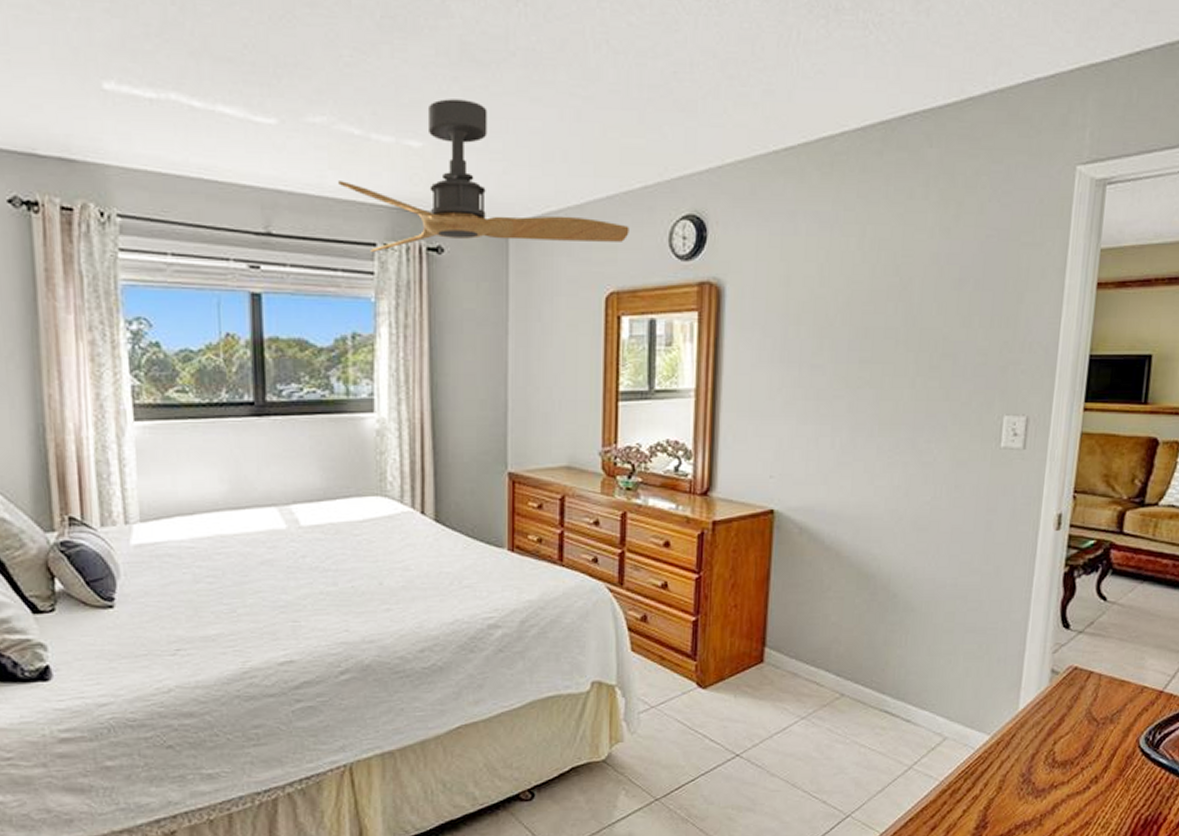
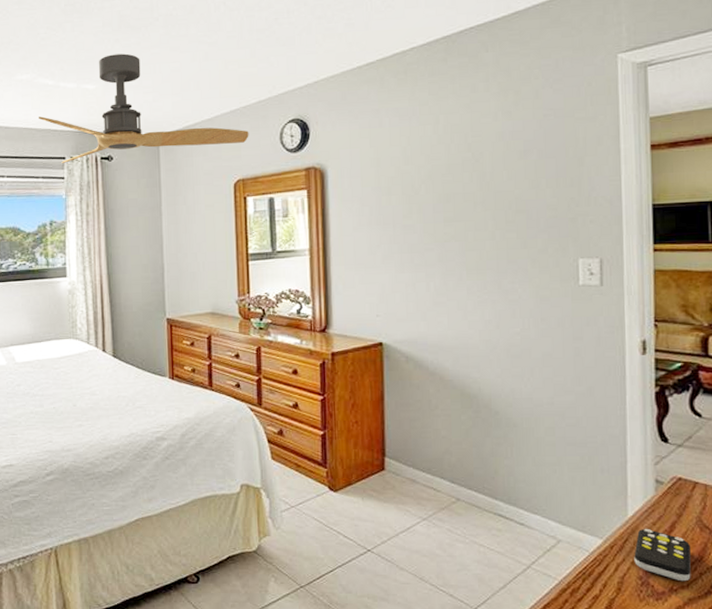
remote control: none [1019,722,1077,778] -> present [634,528,692,582]

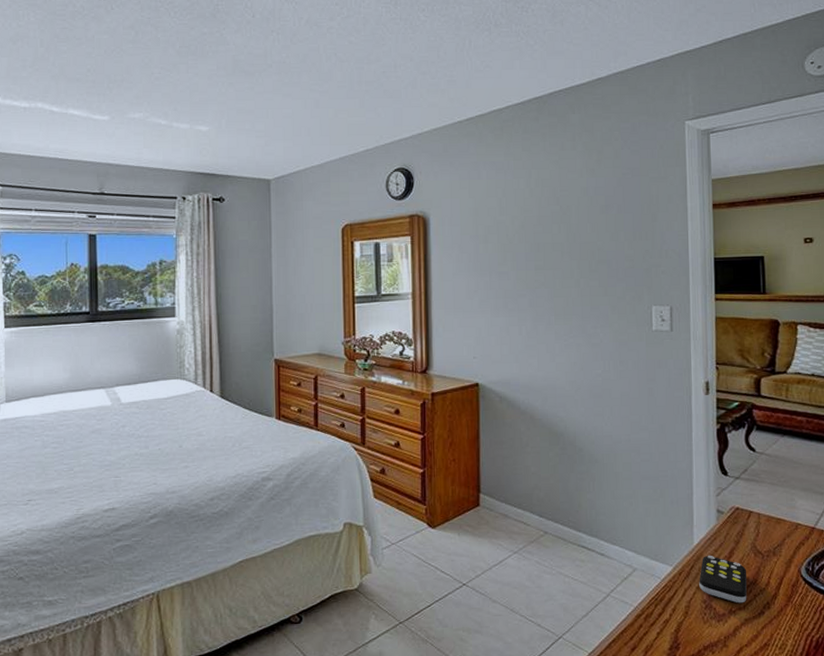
ceiling fan: present [39,53,249,163] -> none [151,97,357,203]

